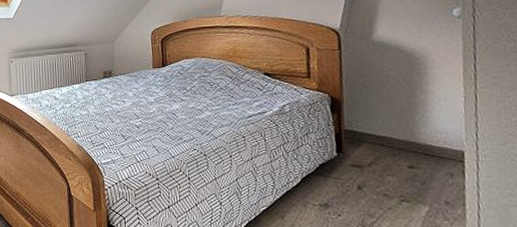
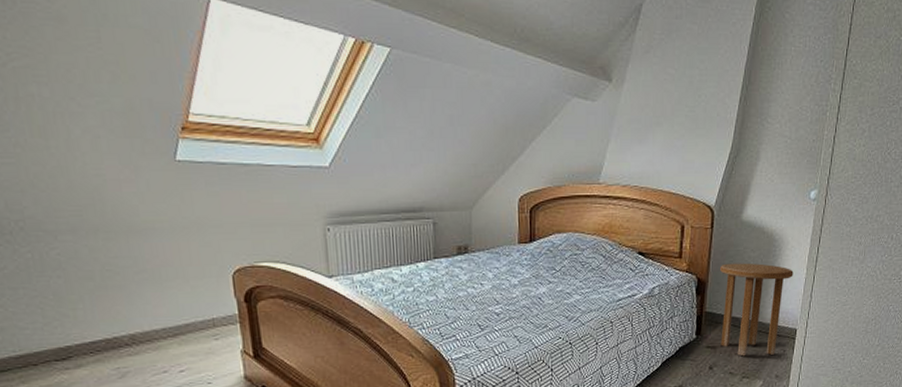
side table: none [355,81,448,178] -> present [720,263,794,357]

